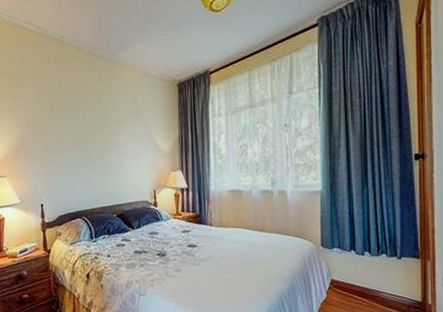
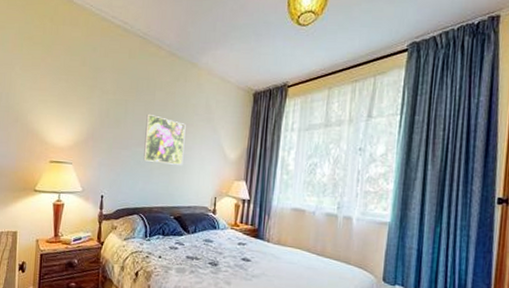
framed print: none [75,117,118,164] -> present [143,115,186,165]

